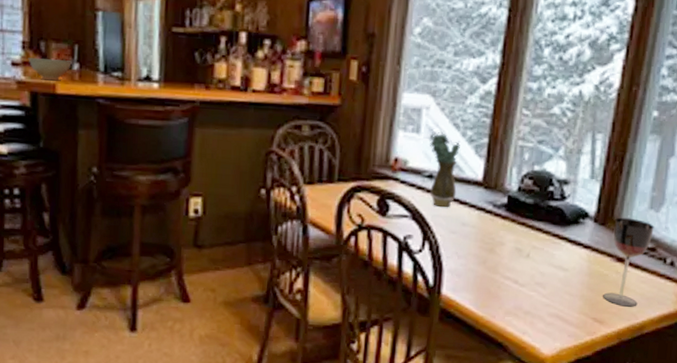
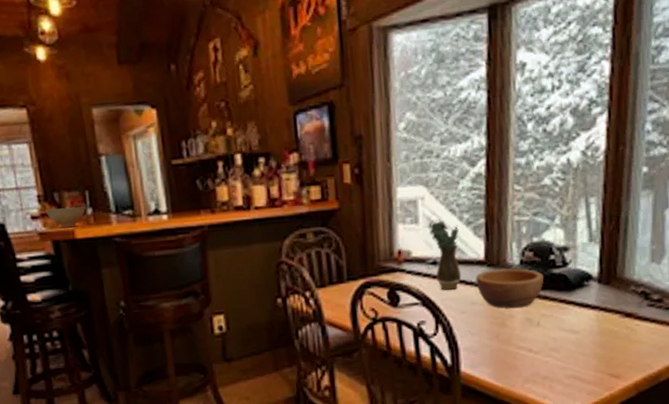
bowl: none [470,192,541,236] -> present [475,268,544,308]
wineglass: present [603,217,654,307] -> none [616,273,658,359]

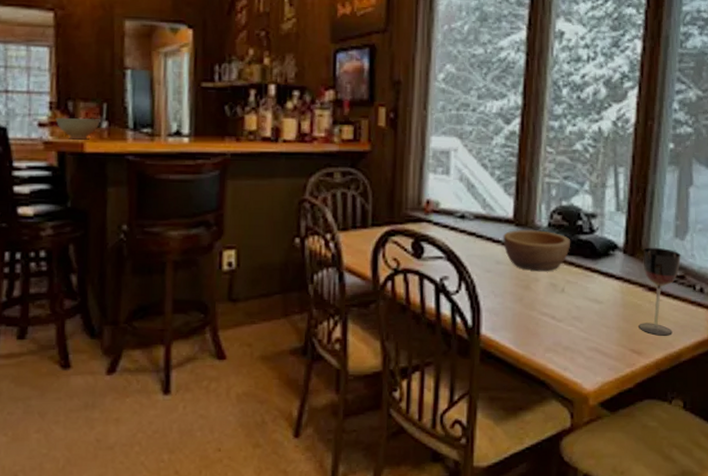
vase: present [429,218,462,291] -> none [460,171,489,247]
wineglass: none [616,273,658,359] -> present [639,247,681,336]

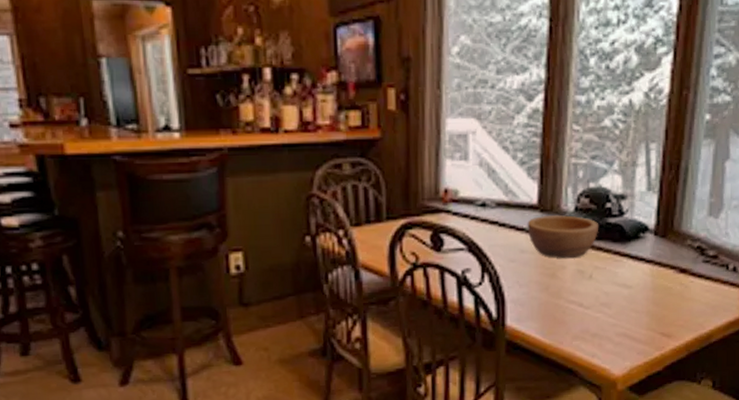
bowl: present [55,118,100,140] -> none [28,115,79,141]
wineglass: present [639,247,681,336] -> none [669,227,715,318]

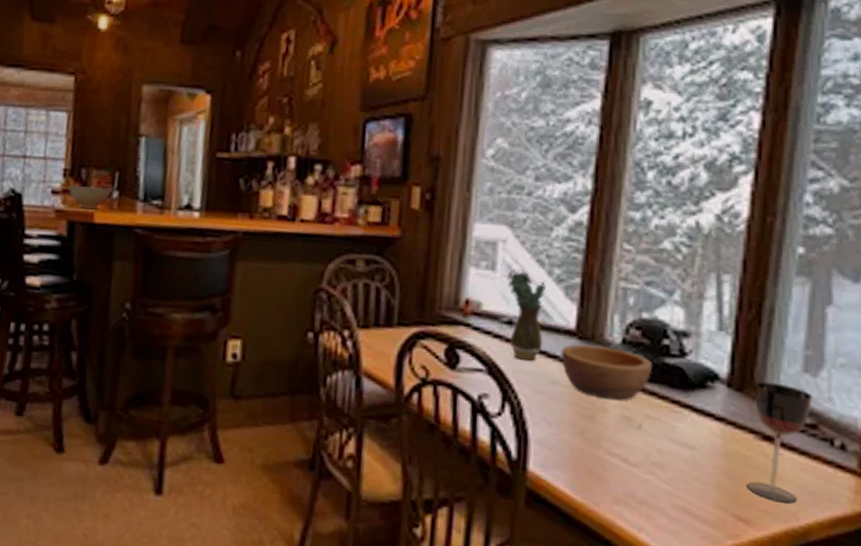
bowl: none [28,115,79,141] -> present [68,186,112,210]
vase: none [480,155,512,236] -> present [508,266,546,362]
wineglass: none [669,227,715,318] -> present [747,381,812,504]

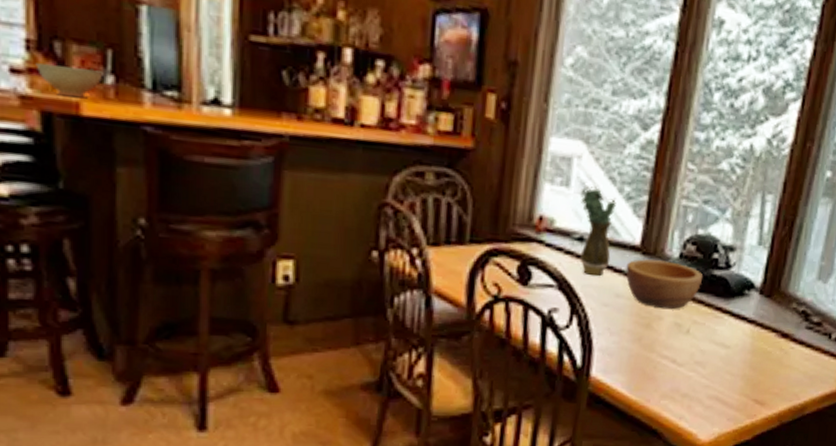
wineglass: present [747,381,812,504] -> none [765,288,821,387]

